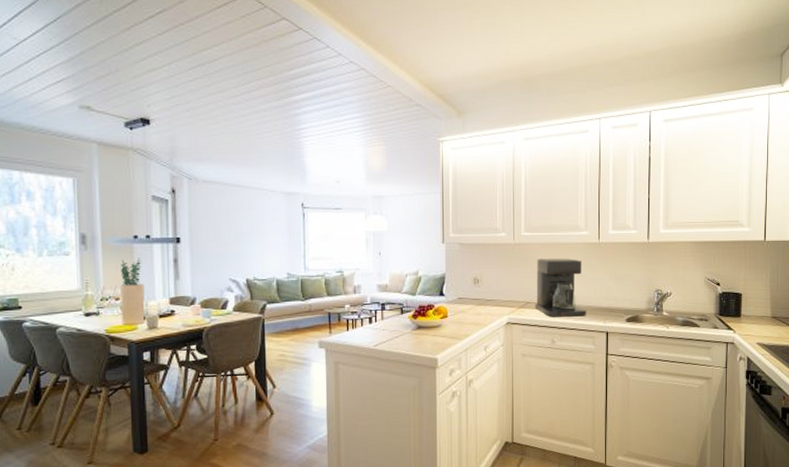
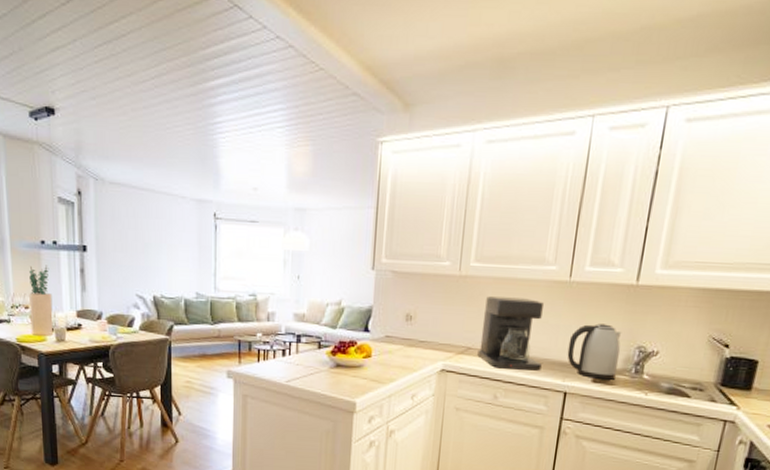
kettle: none [604,274,644,319] -> present [567,323,622,380]

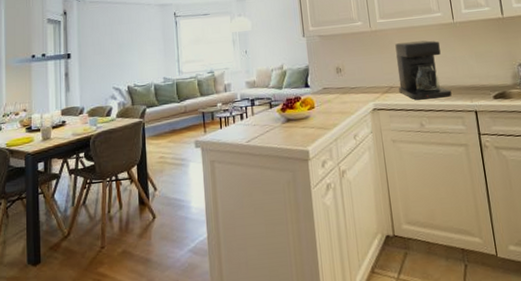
vase: present [29,265,54,337] -> none [20,74,40,139]
kettle: present [567,323,622,380] -> none [466,50,510,96]

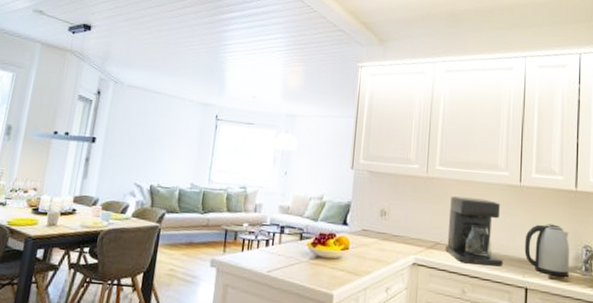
kettle: none [466,50,510,96] -> present [524,224,570,277]

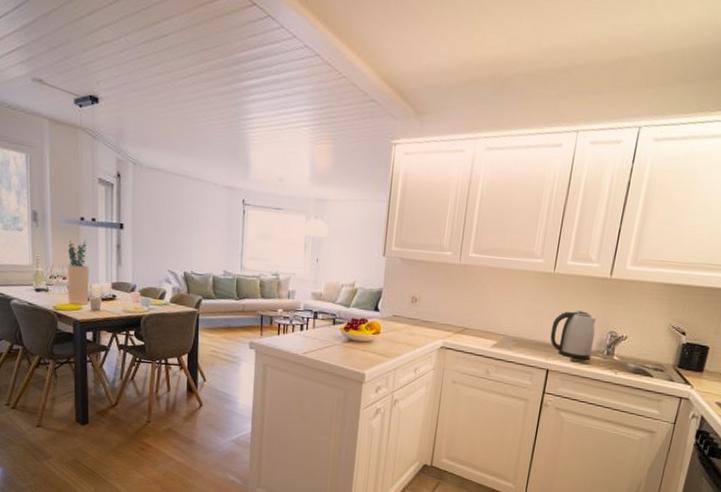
vase: none [24,153,57,221] -> present [67,240,89,306]
coffee maker: present [445,196,503,267] -> none [473,283,531,350]

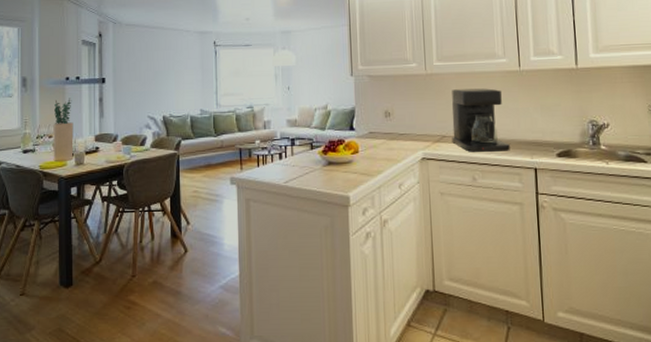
coffee maker: none [473,283,531,350] -> present [452,88,510,152]
kettle: present [550,310,597,360] -> none [529,104,577,153]

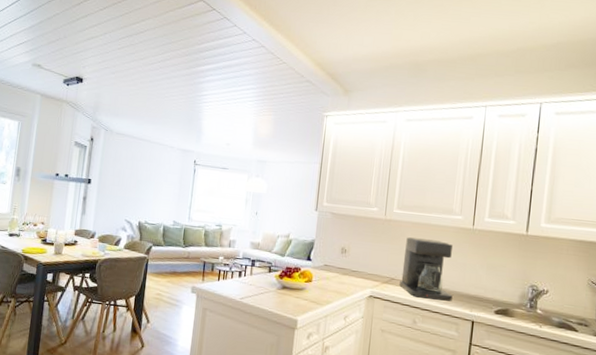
vase: present [53,98,73,163] -> none [35,192,59,250]

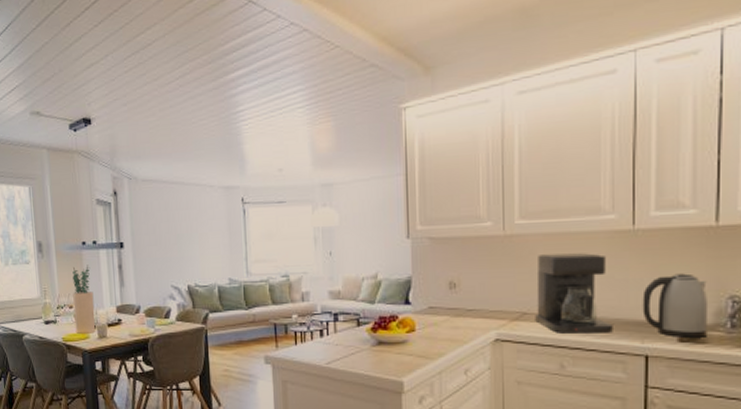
vase: none [35,192,59,250] -> present [72,264,96,335]
kettle: none [473,264,517,313] -> present [642,273,709,338]

